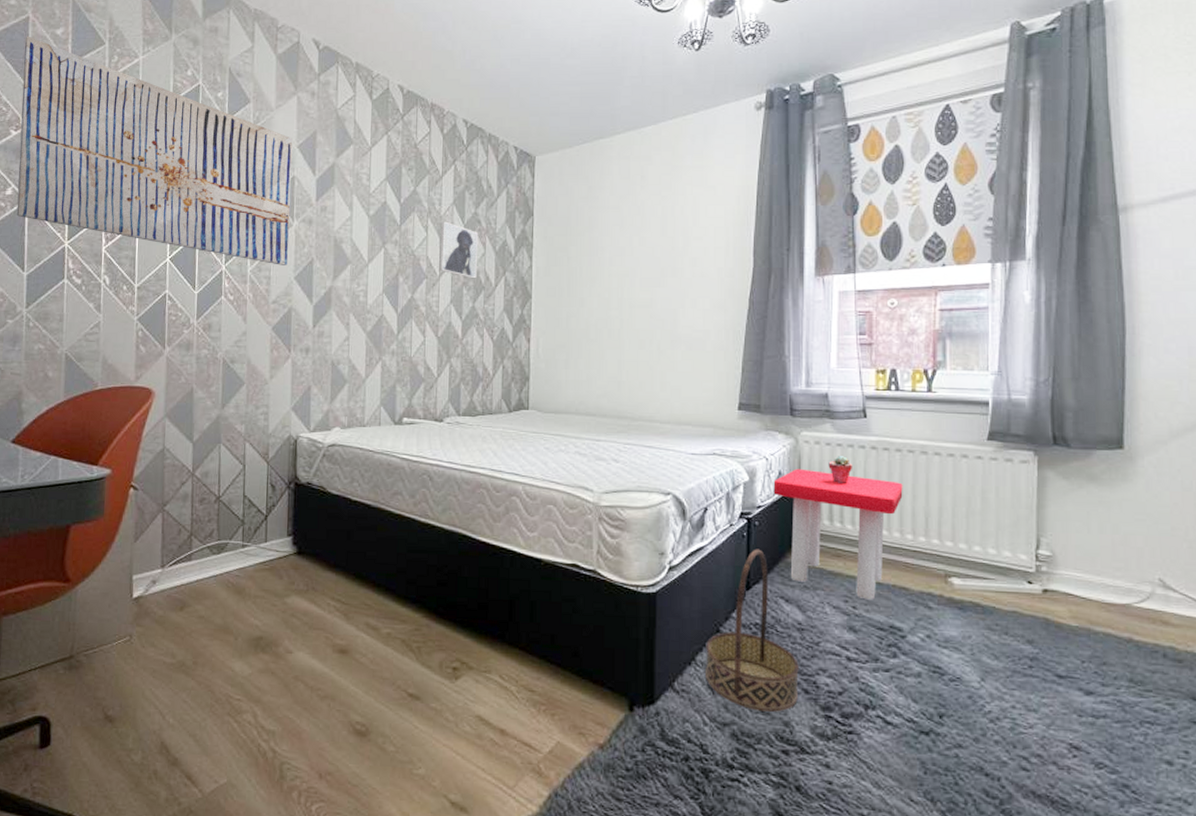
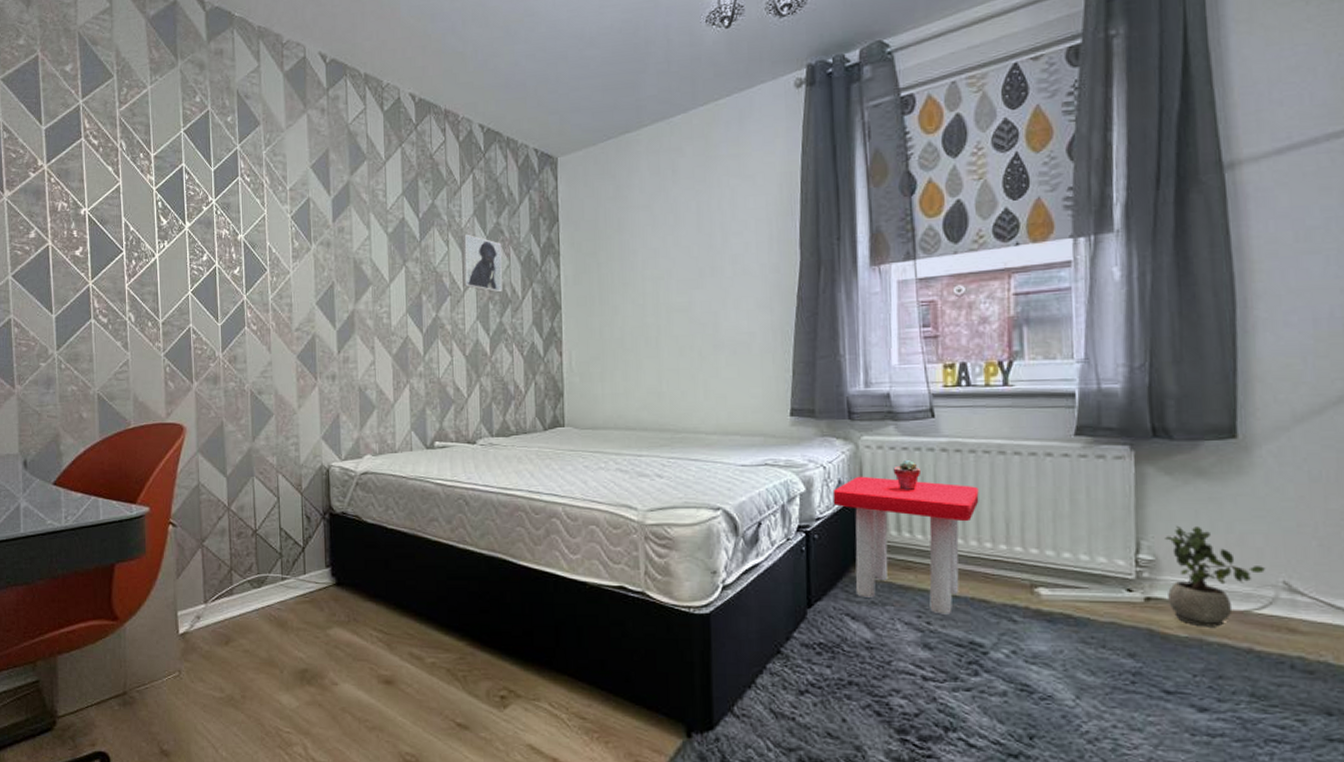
wall art: present [16,36,292,265] -> none [36,75,308,292]
basket: present [704,549,799,712] -> none [766,564,869,736]
potted plant: none [1061,525,1145,618] -> present [1165,525,1266,627]

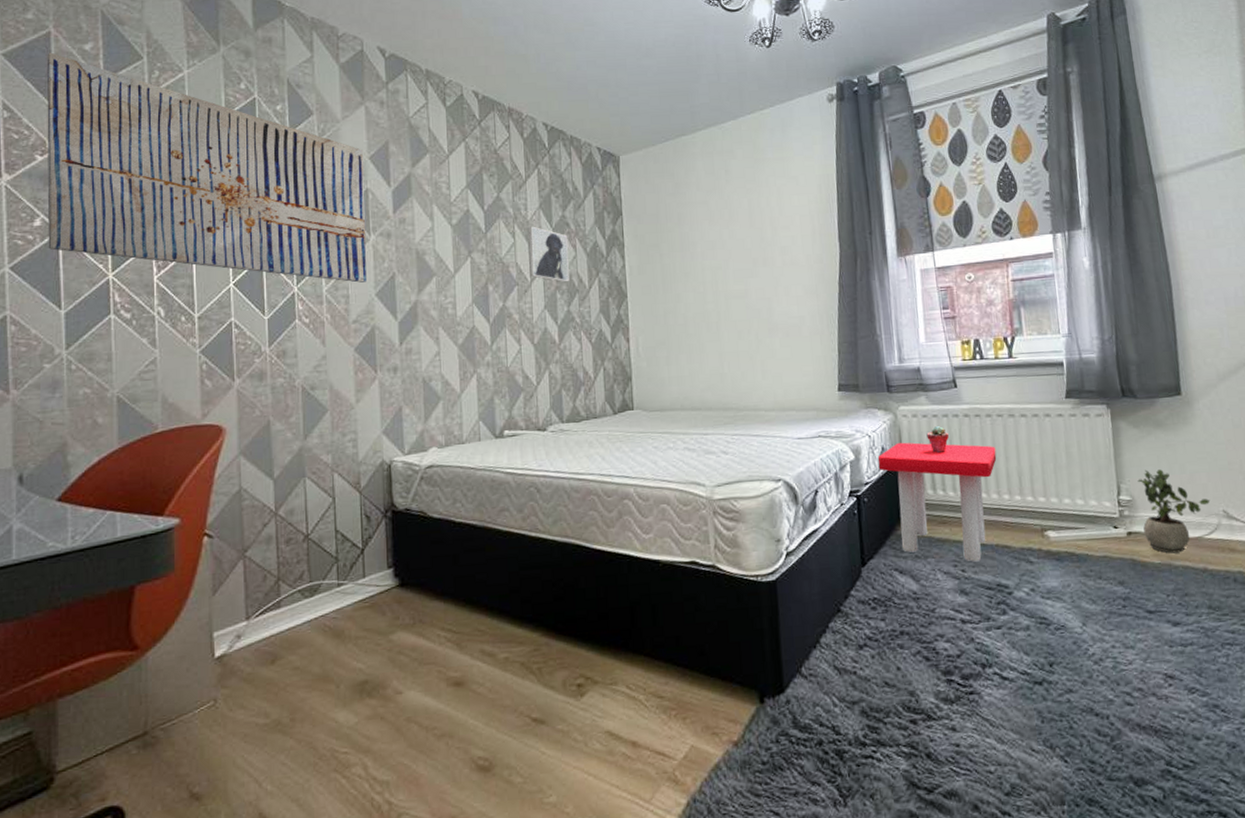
wall art: none [36,75,308,292] -> present [46,52,366,283]

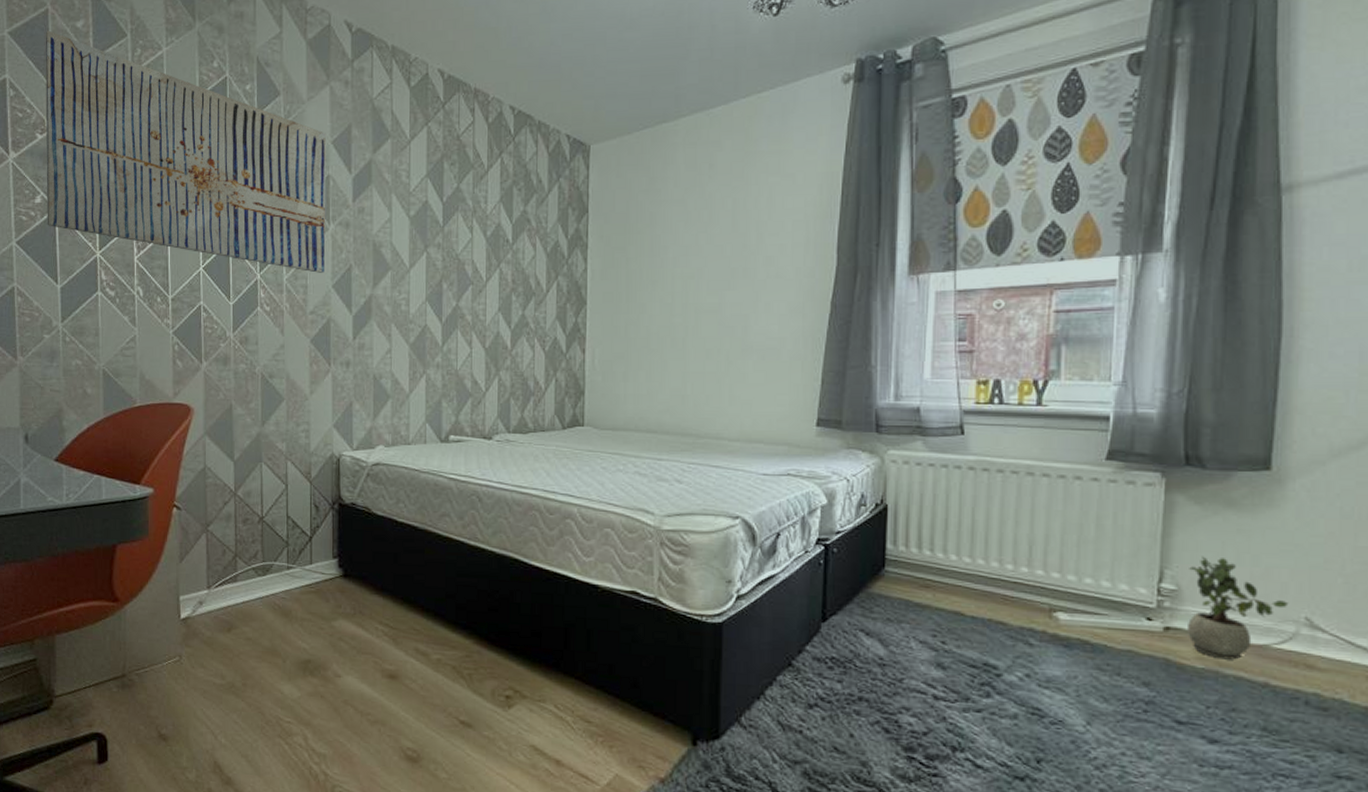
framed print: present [527,226,569,283] -> none [486,221,528,284]
stool: present [878,442,997,562] -> none [854,491,1004,635]
potted succulent: present [926,426,949,453] -> none [918,477,946,507]

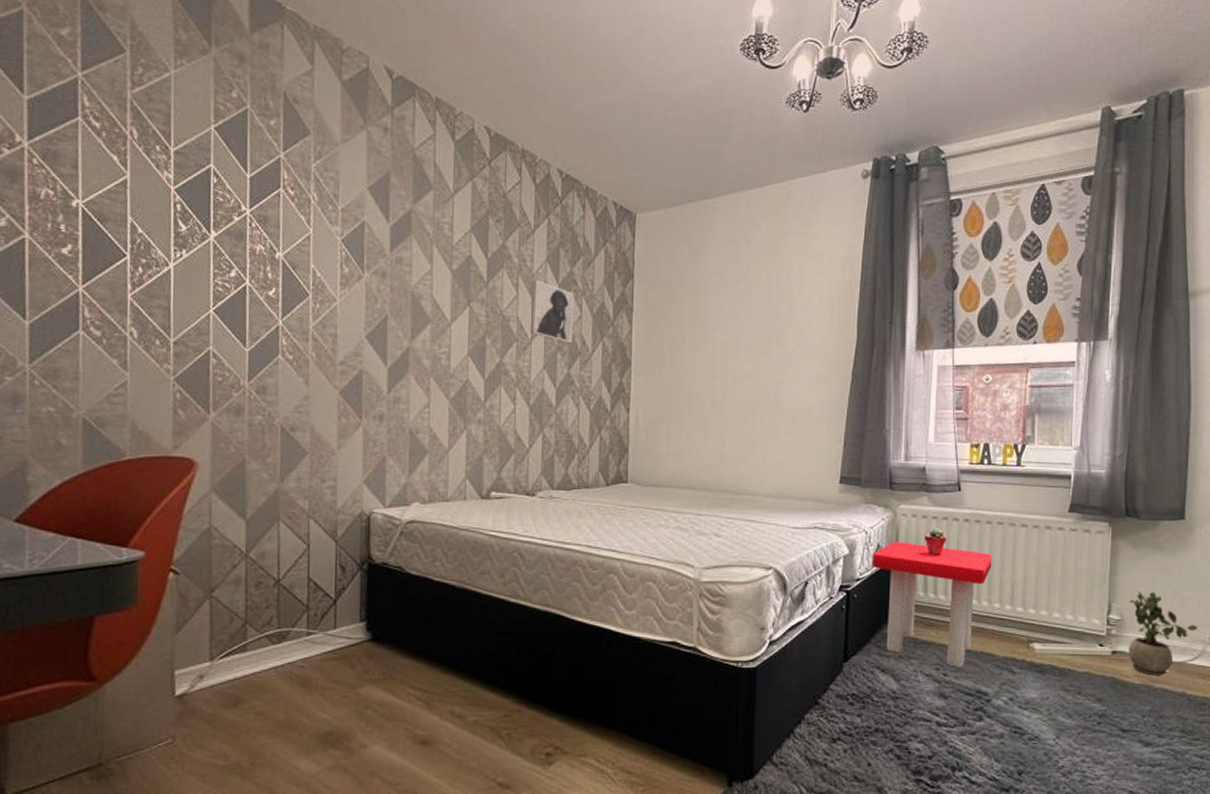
wall art: present [45,30,326,273] -> none [13,34,361,322]
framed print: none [486,221,528,284] -> present [531,280,575,343]
stool: none [854,491,1004,635] -> present [872,541,992,667]
potted succulent: none [918,477,946,507] -> present [924,528,946,555]

